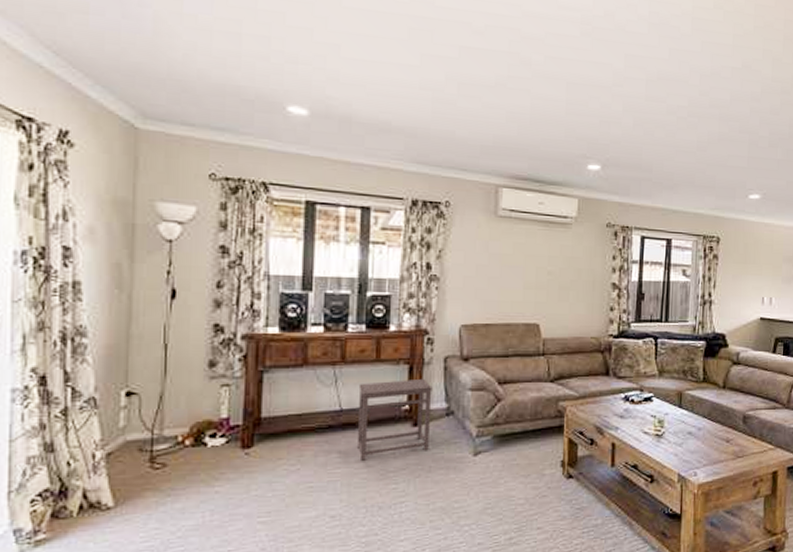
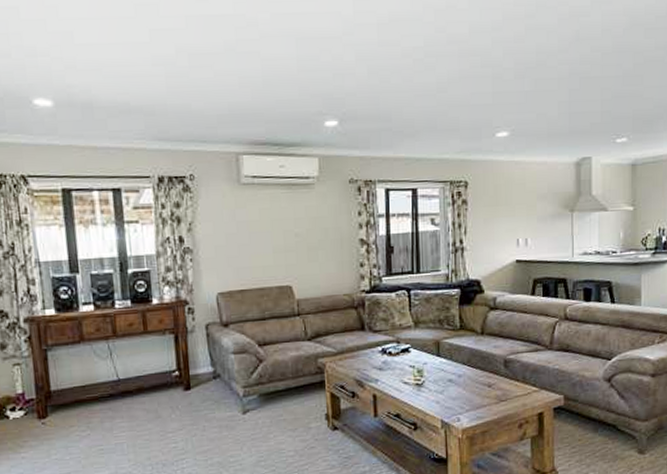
side table: present [356,378,432,461] -> none [131,346,201,424]

